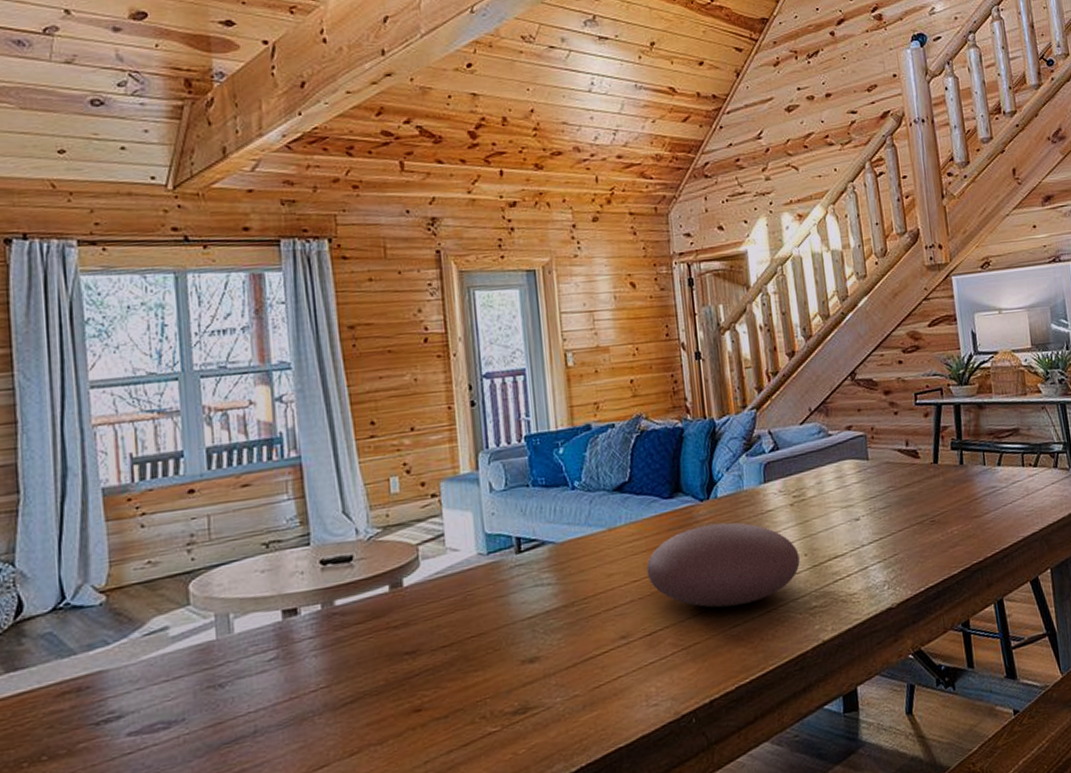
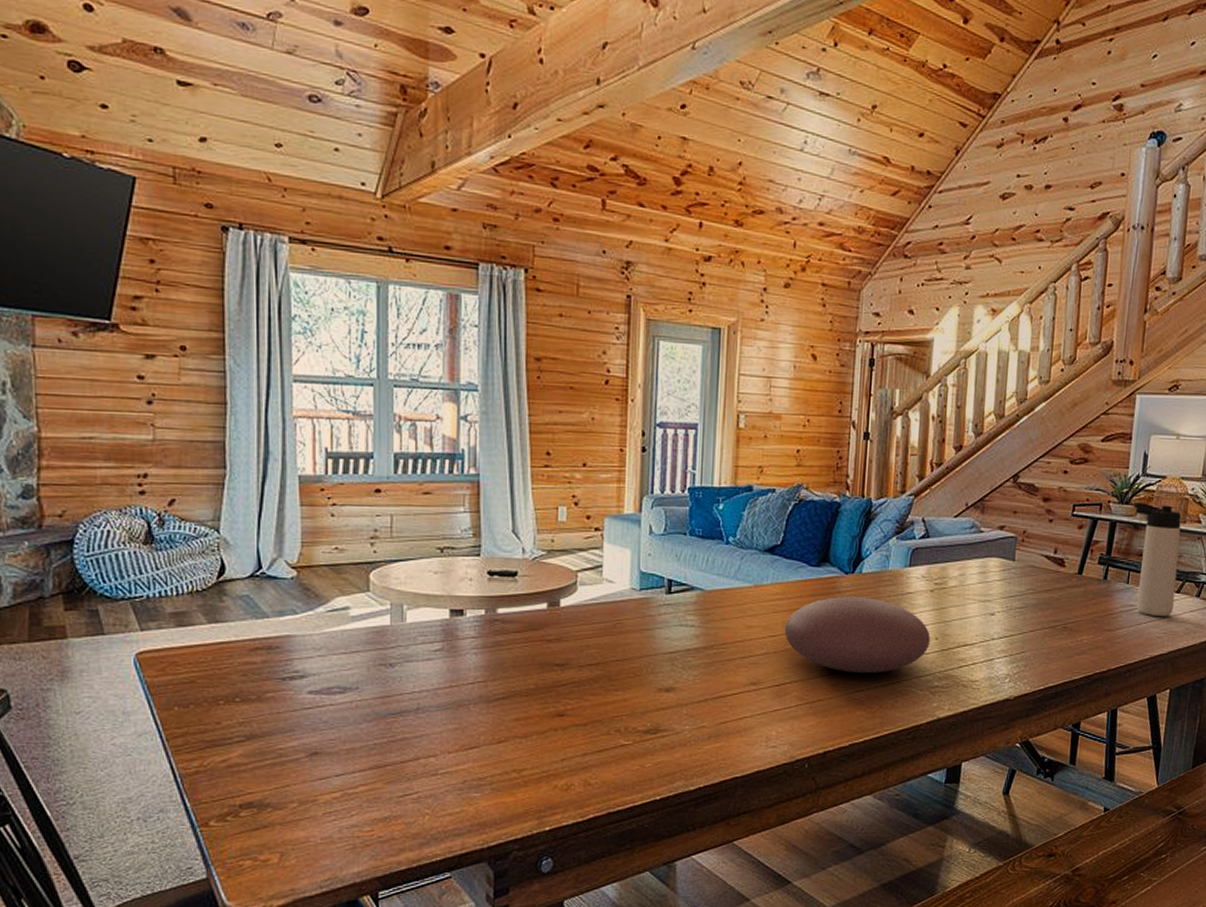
thermos bottle: none [972,379,1035,495] -> present [1132,502,1182,617]

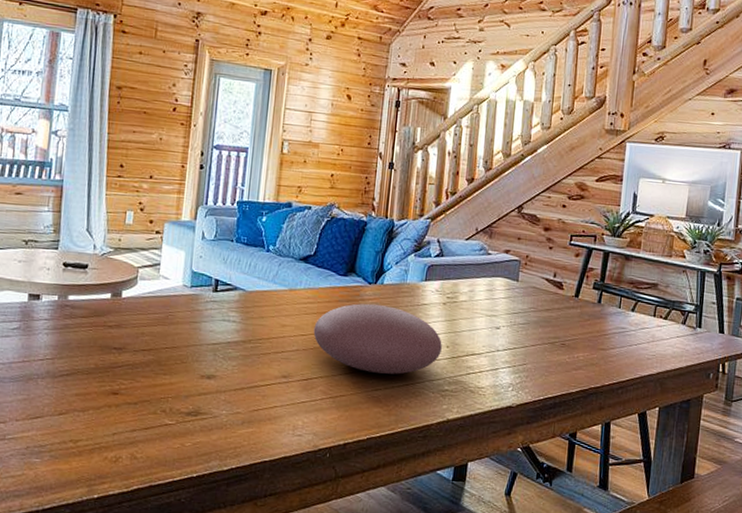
thermos bottle: present [1132,502,1182,617] -> none [623,236,668,341]

